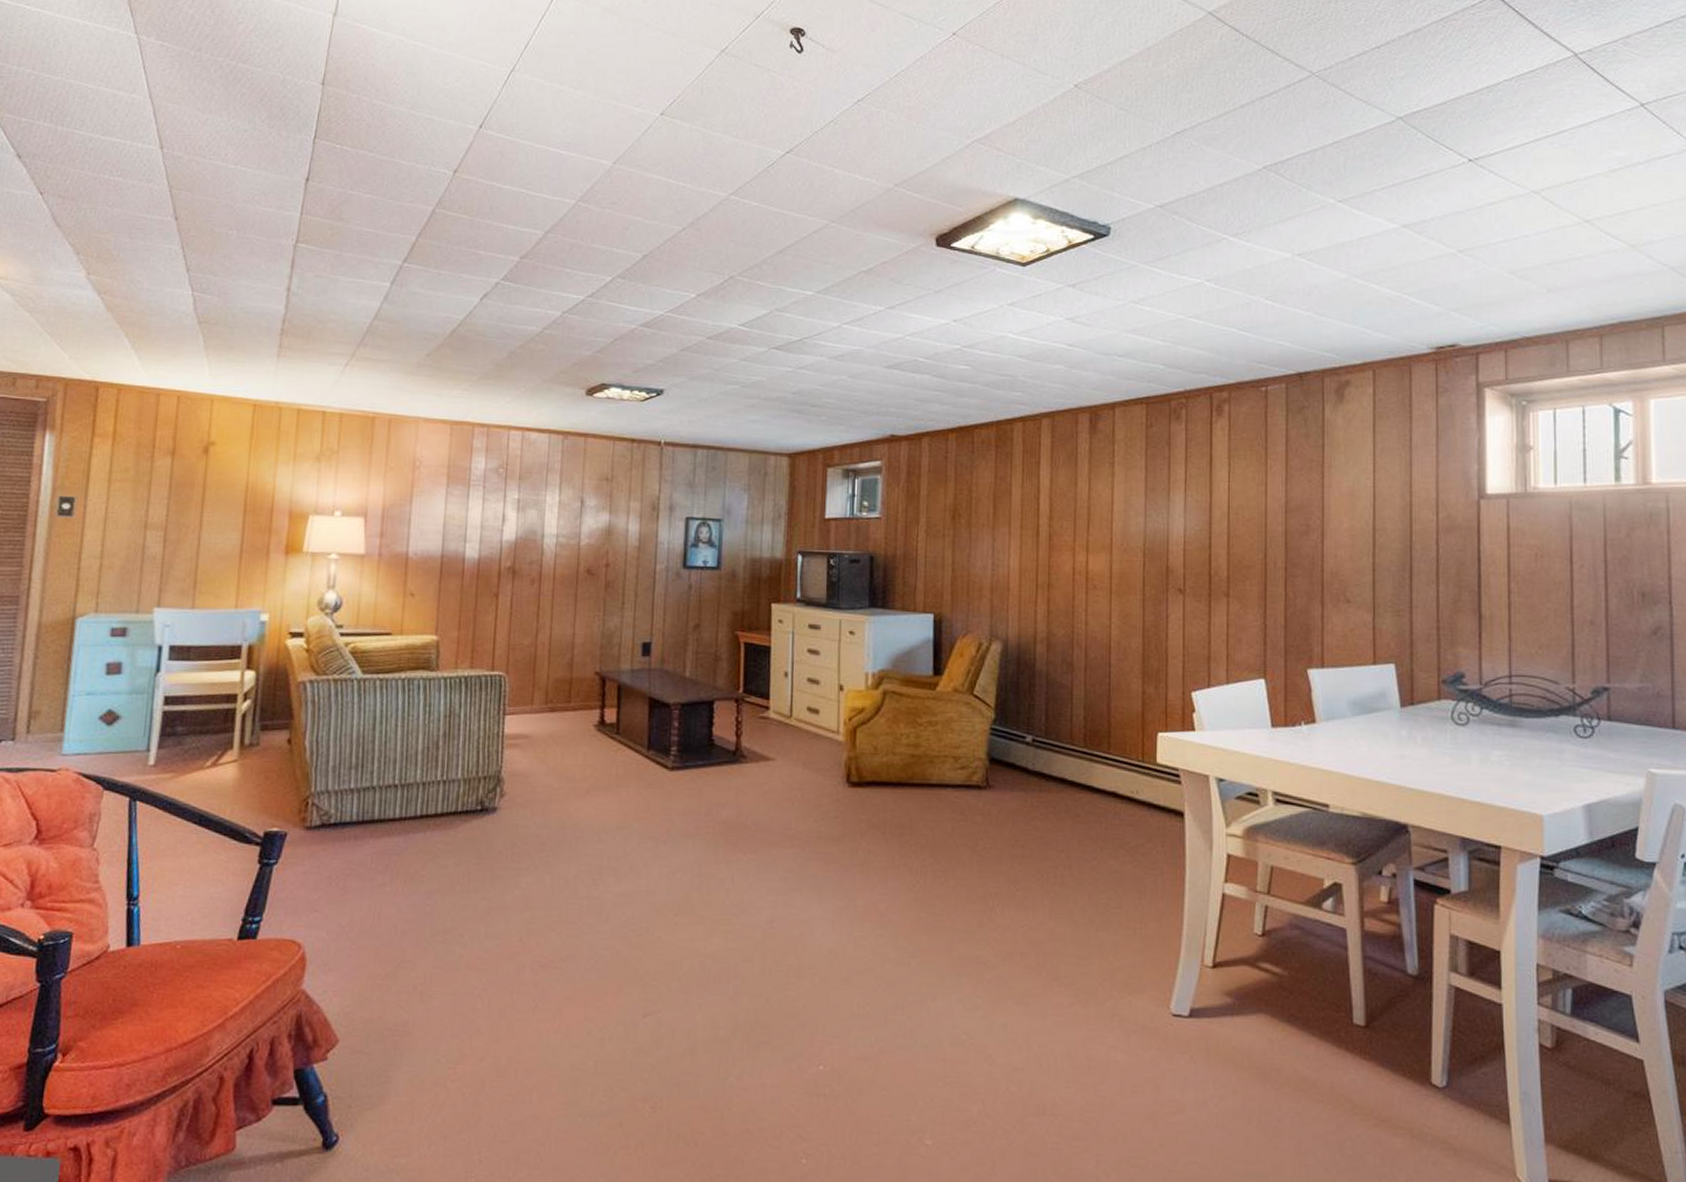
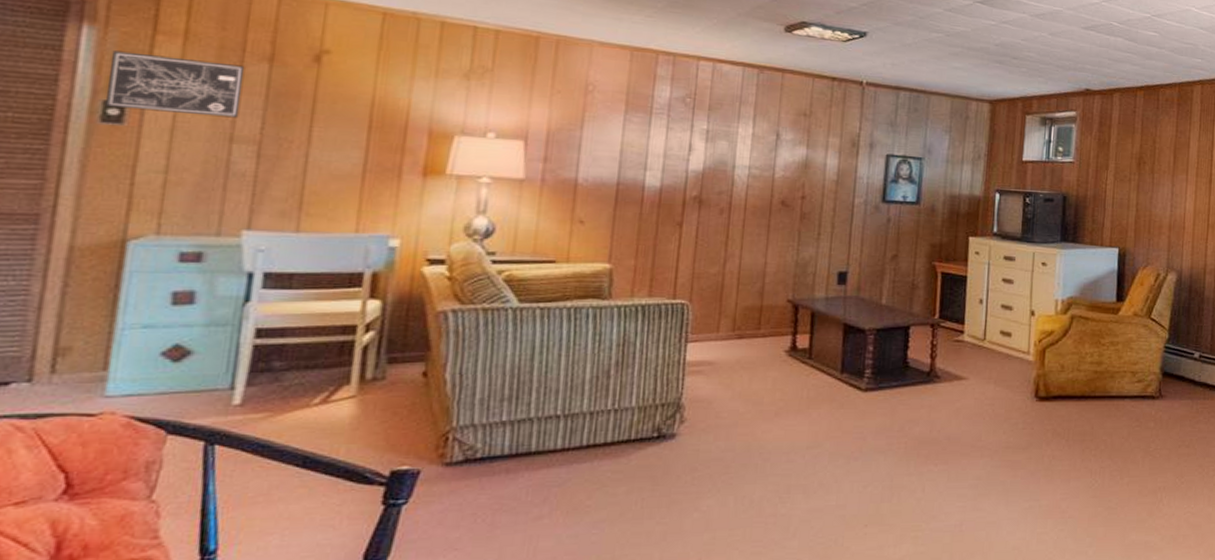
wall art: none [60,453,155,507] -> present [104,50,245,118]

